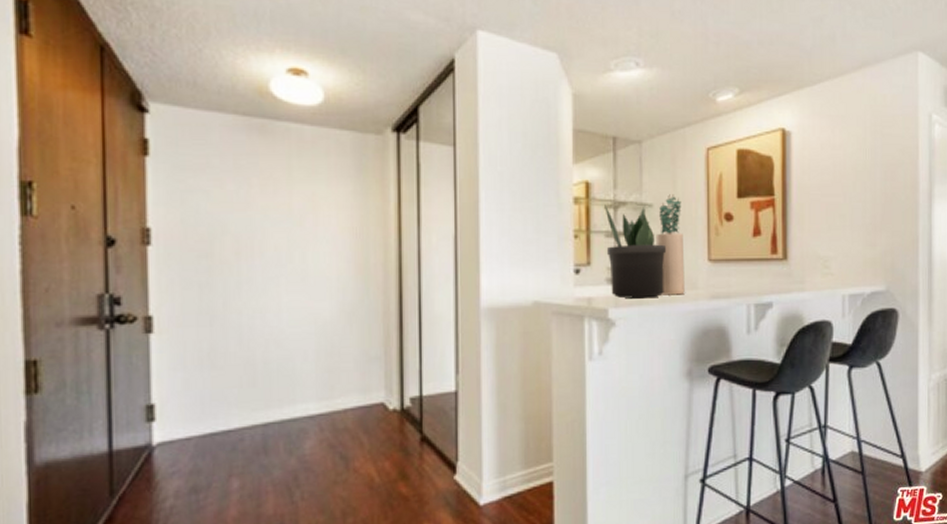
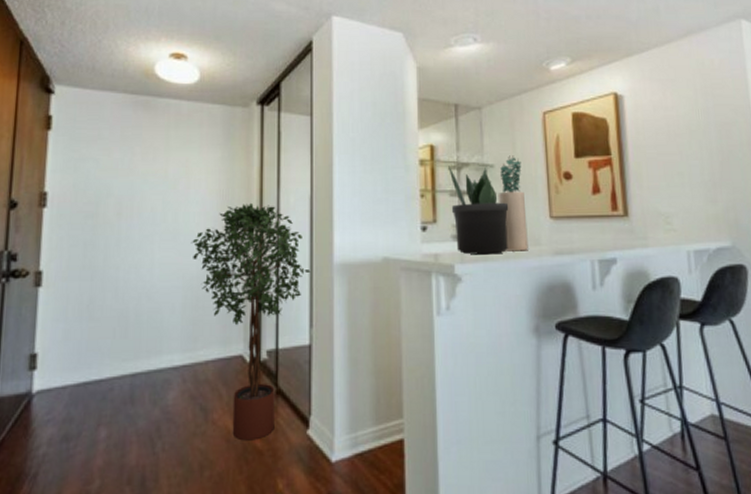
potted tree: none [322,242,456,488] -> present [190,202,311,441]

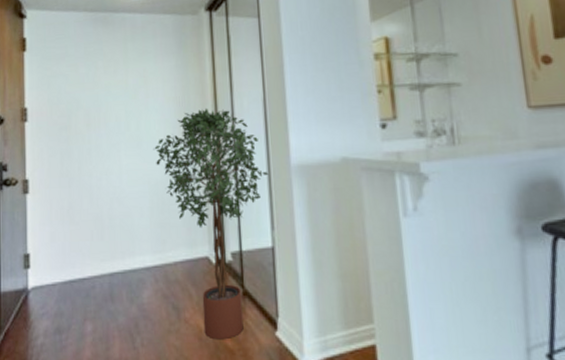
planter: present [448,165,509,255] -> none [406,54,480,152]
vase: present [498,155,528,252] -> none [464,41,504,147]

